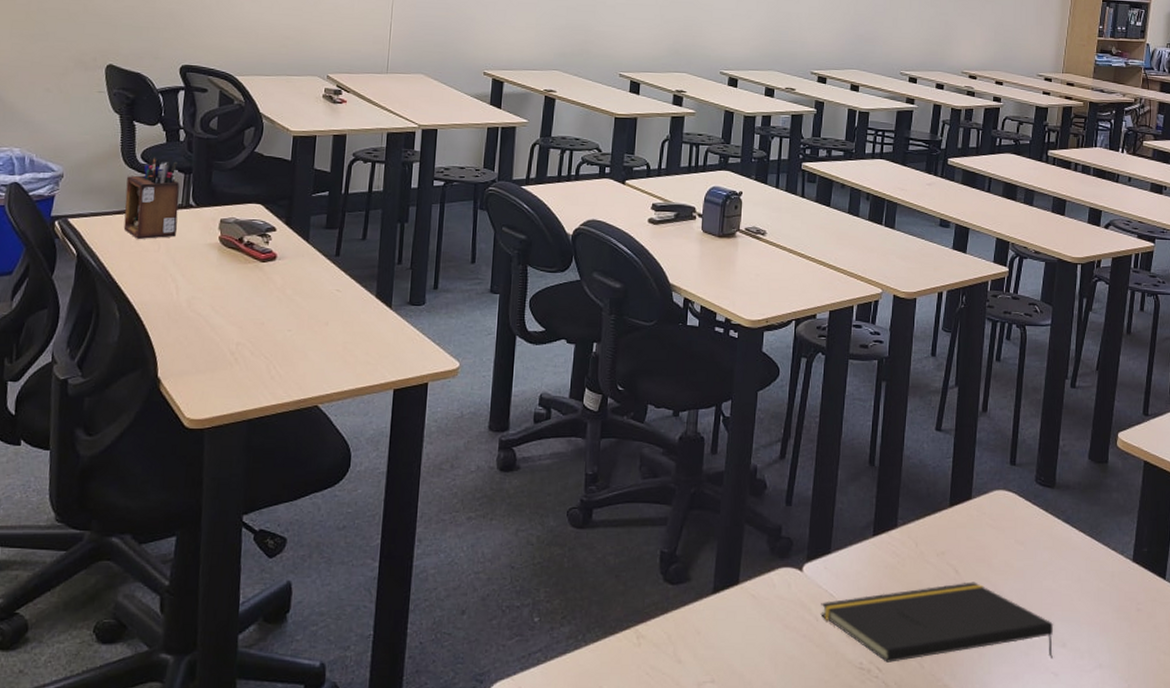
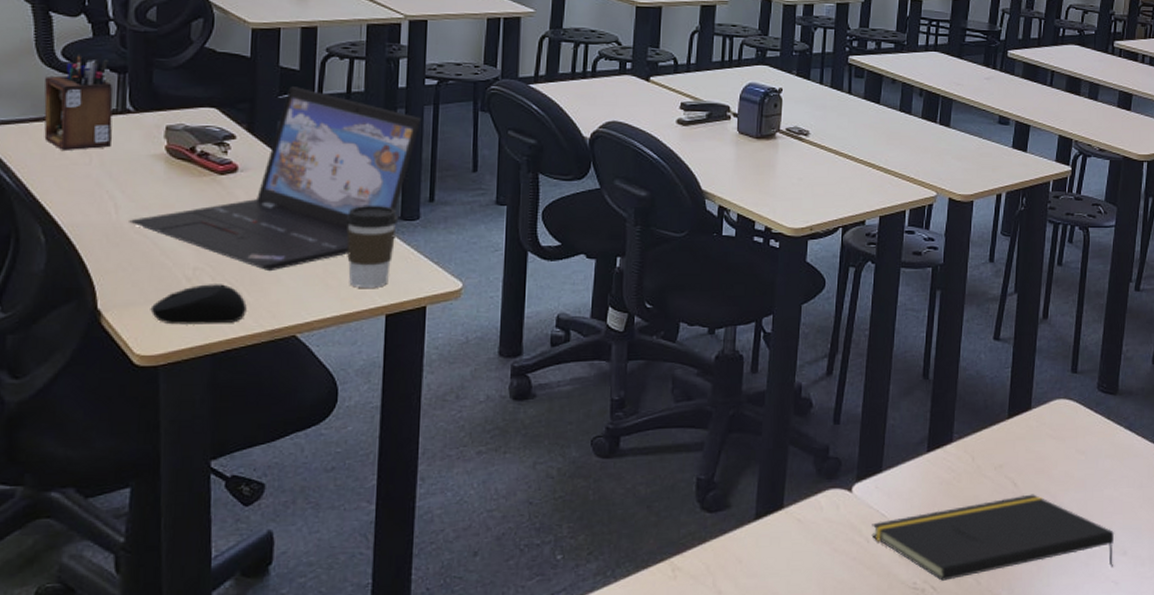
laptop: none [187,186,430,348] -> present [129,86,422,272]
computer mouse: none [200,358,279,394] -> present [150,284,247,325]
coffee cup: none [363,291,407,365] -> present [345,205,398,288]

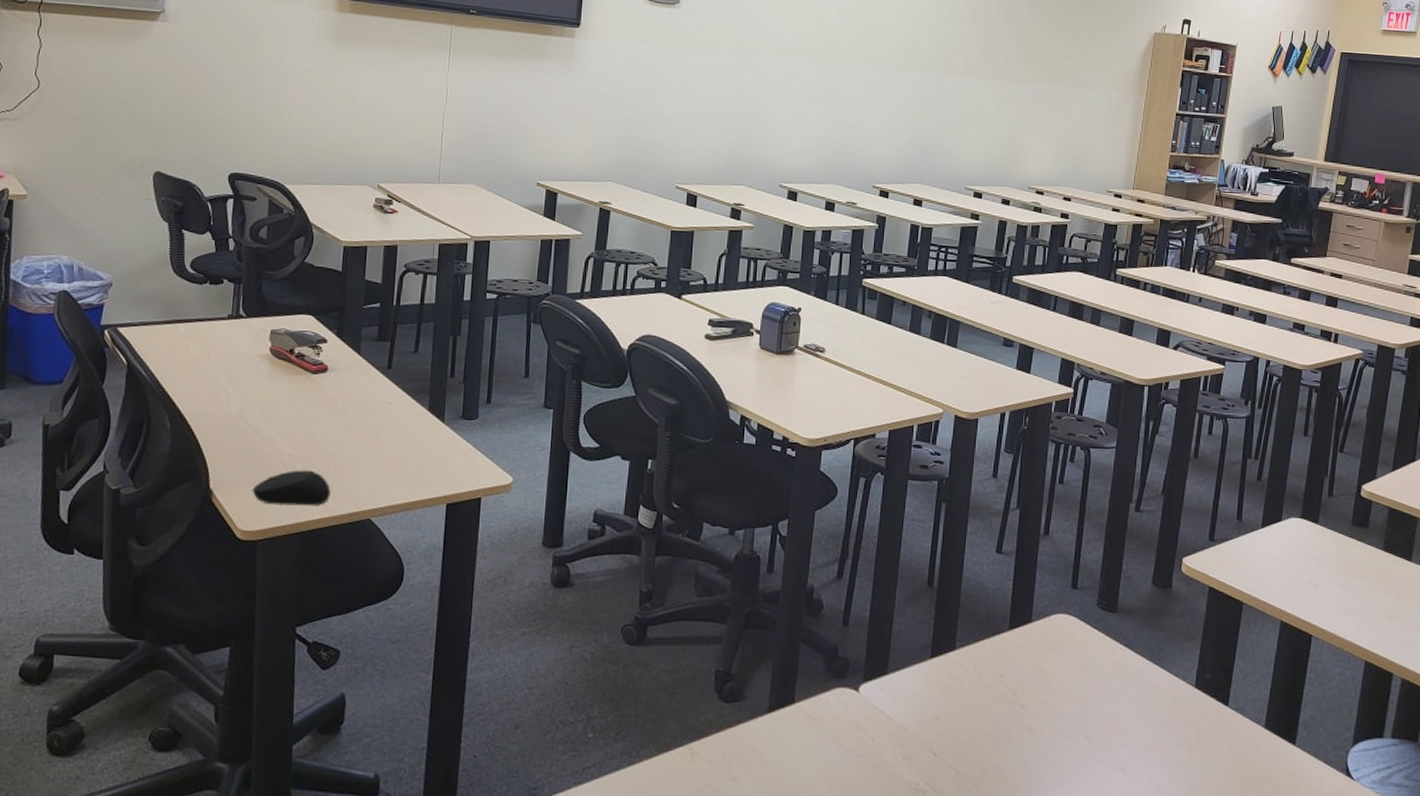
desk organizer: present [44,53,113,150] -> none [173,266,230,349]
laptop: present [129,86,422,272] -> none [238,298,483,461]
coffee cup: present [345,205,398,288] -> none [415,404,459,479]
notepad: present [871,494,1115,581] -> none [876,705,1113,784]

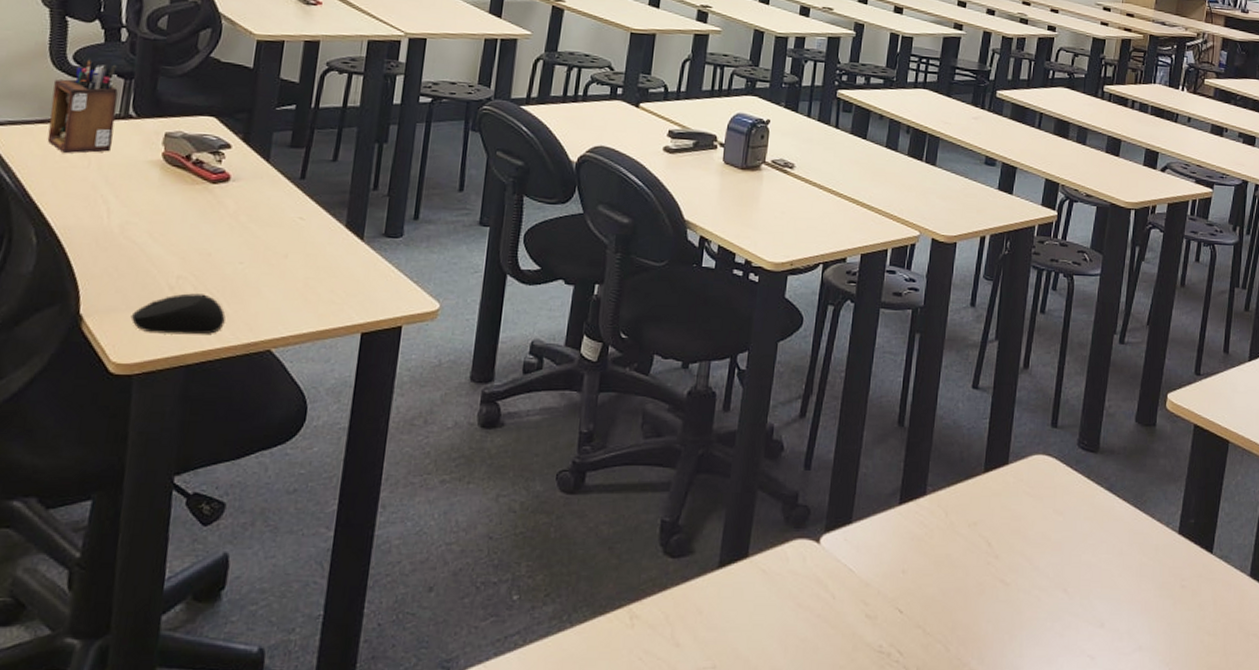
desk organizer: none [173,266,230,349] -> present [47,58,118,154]

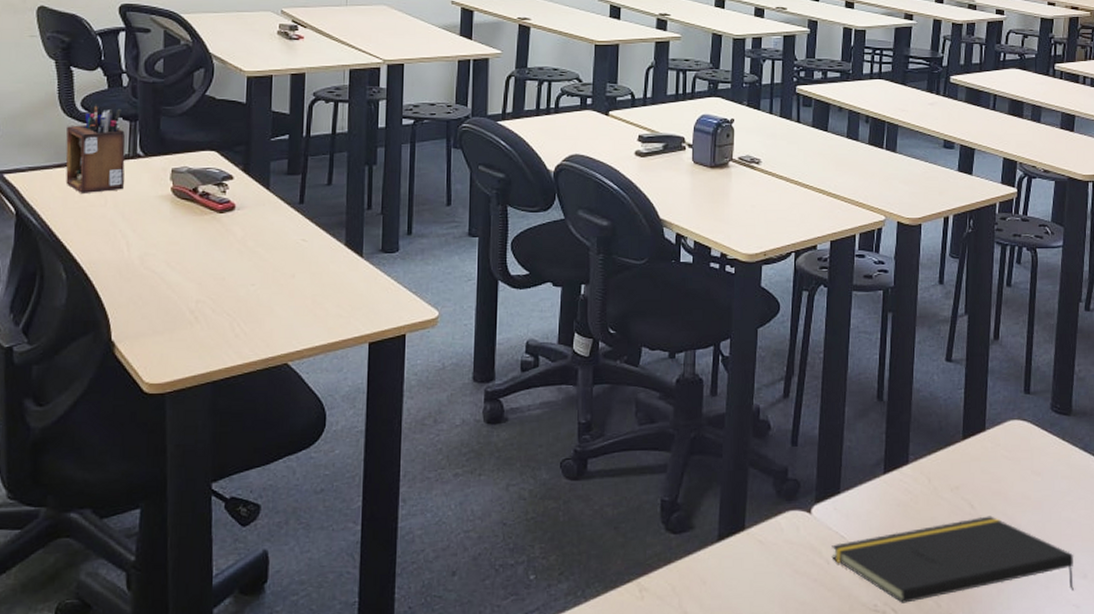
computer mouse: present [130,293,226,335] -> none [158,315,244,354]
notepad: none [838,555,1092,645] -> present [831,516,1074,603]

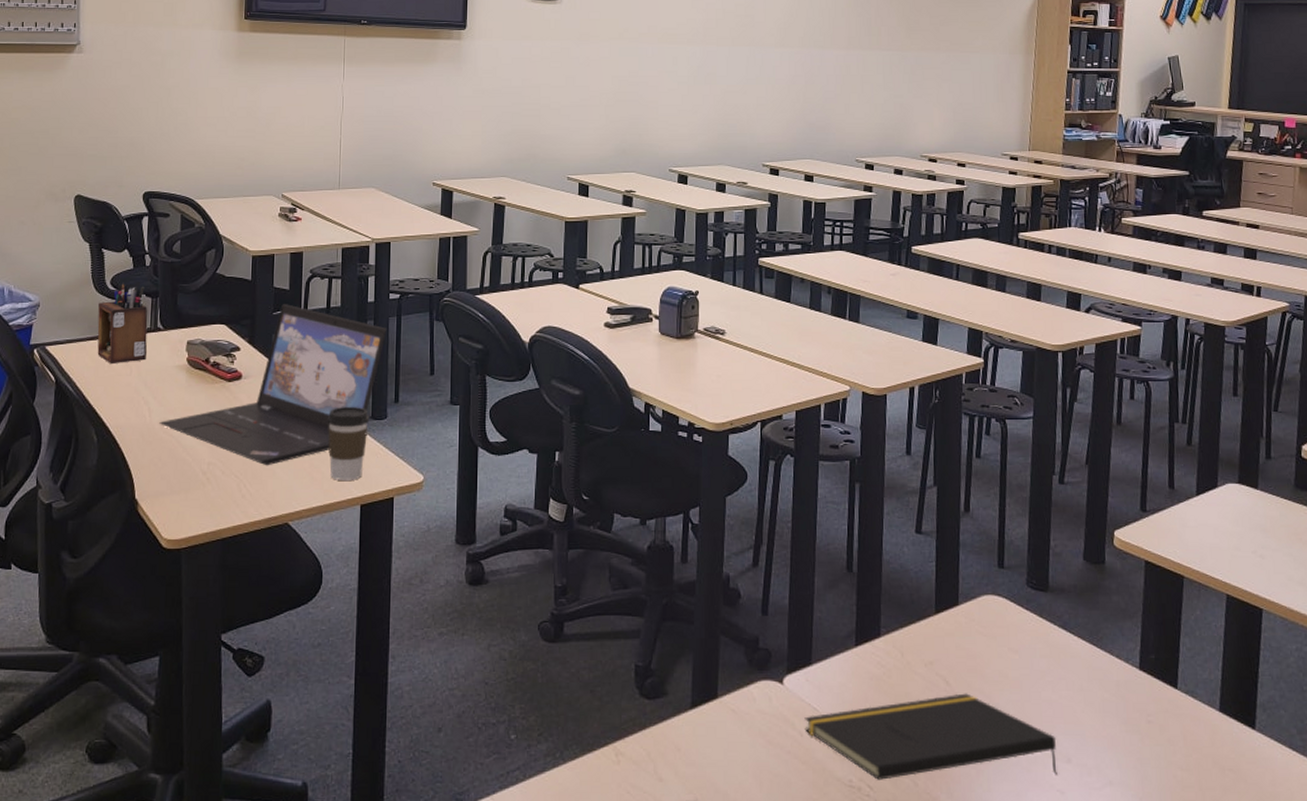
laptop: none [139,129,400,303] -> present [159,304,387,466]
coffee cup: none [332,238,379,317] -> present [327,406,369,480]

